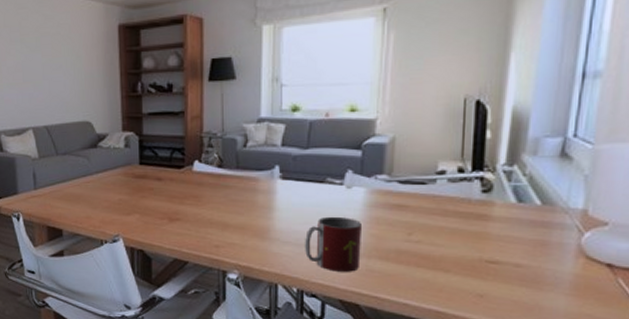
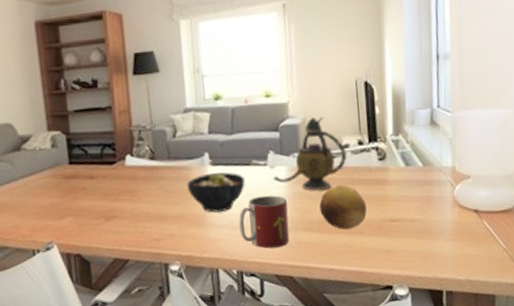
bowl: none [253,186,316,227] -> present [186,172,245,213]
teapot: none [349,137,442,218] -> present [273,116,347,191]
fruit: none [400,215,458,265] -> present [319,184,367,230]

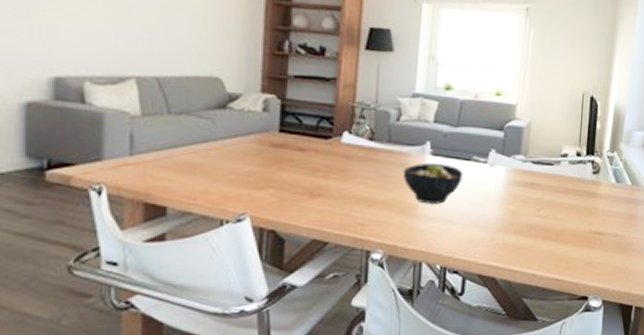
mug: present [239,195,290,249] -> none [450,193,501,247]
teapot: present [273,116,347,191] -> none [491,123,565,195]
fruit: present [319,184,367,230] -> none [531,192,575,237]

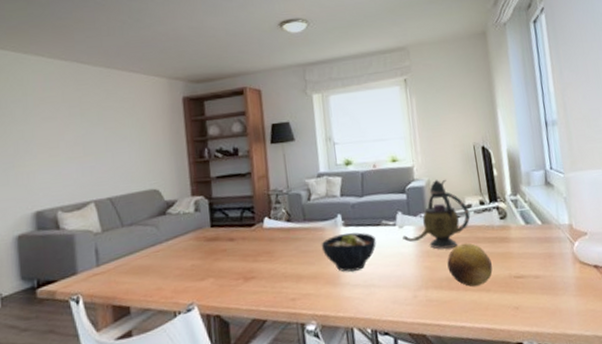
teapot: none [491,123,565,195] -> present [402,179,471,249]
fruit: none [531,192,575,237] -> present [447,242,493,287]

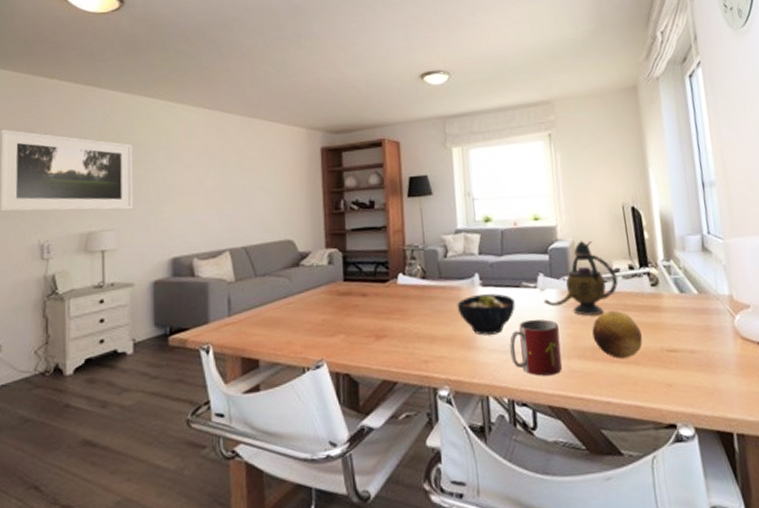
mug: none [371,254,421,307] -> present [509,319,563,376]

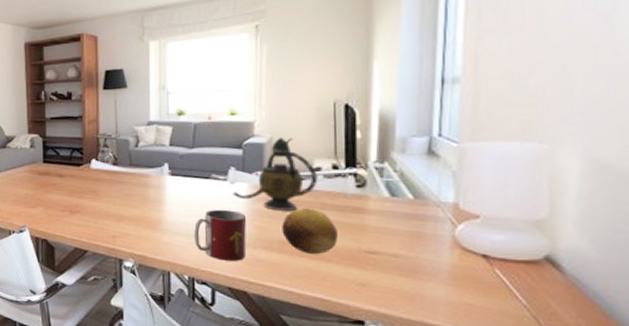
bowl: present [456,293,516,335] -> none [145,182,203,219]

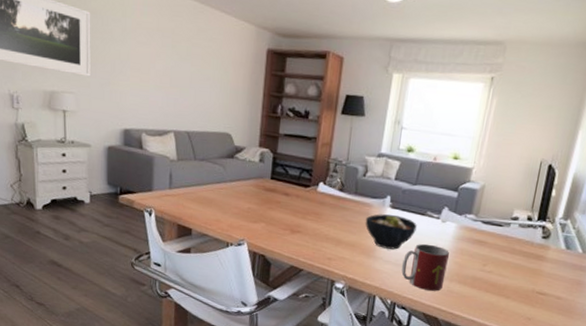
bowl: none [145,182,203,219] -> present [365,214,417,250]
teapot: present [233,137,318,210] -> none [442,186,515,252]
fruit: present [282,208,338,255] -> none [476,250,520,292]

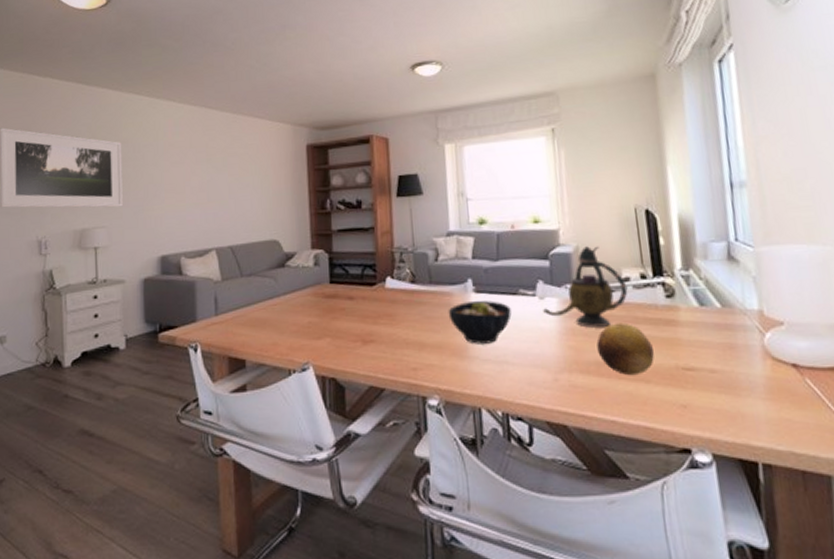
mug: present [401,243,449,291] -> none [504,329,563,390]
teapot: none [442,186,515,252] -> present [543,246,628,328]
fruit: none [476,250,520,292] -> present [596,322,654,376]

